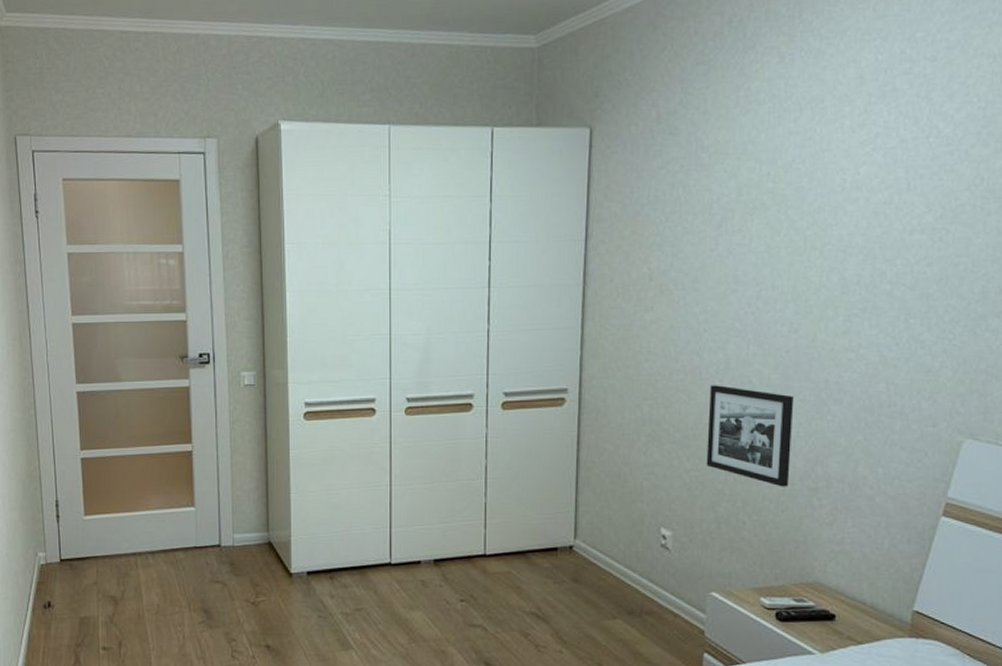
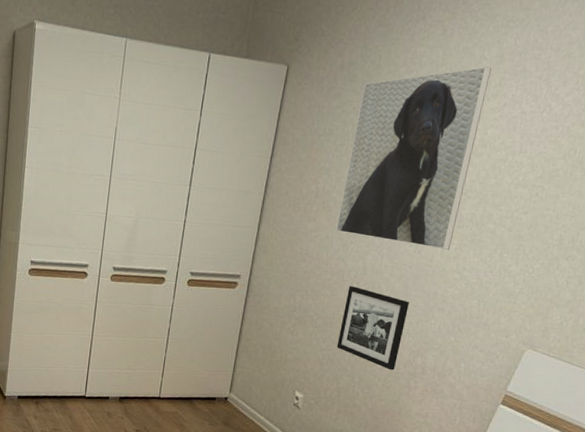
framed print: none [682,92,851,324] -> present [336,66,491,250]

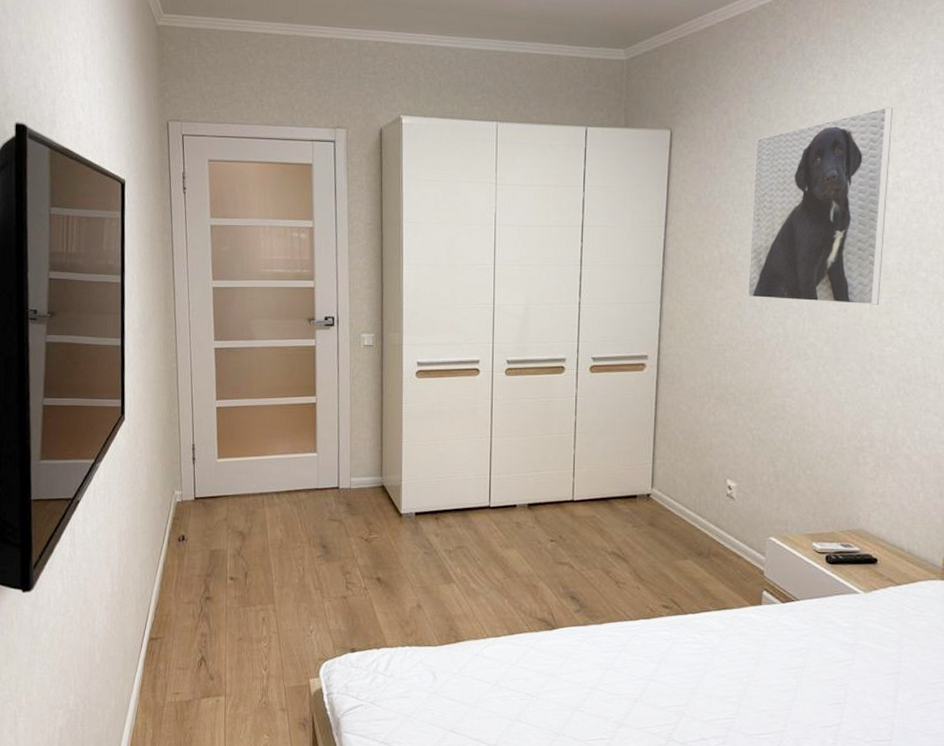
picture frame: present [336,286,409,371] -> none [767,355,843,446]

